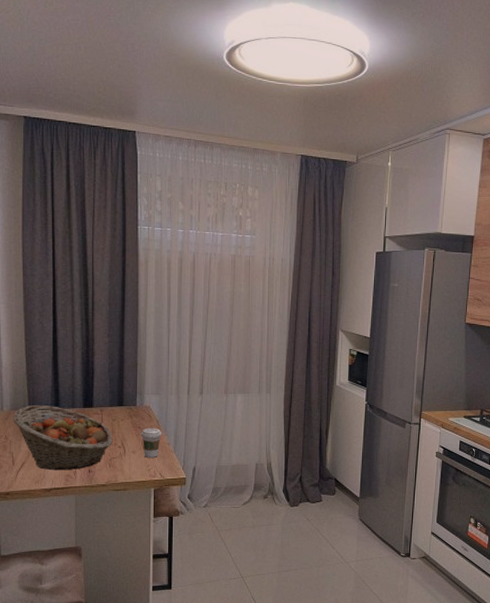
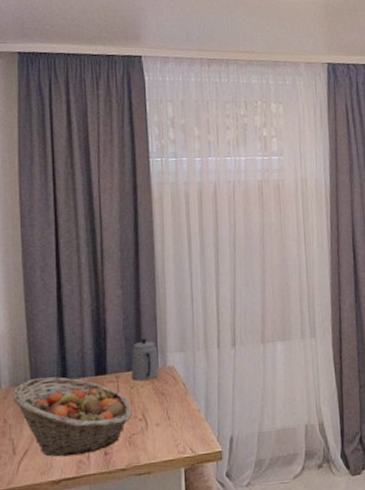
teapot: none [114,380,137,415] -> present [131,338,159,381]
coffee cup: present [140,428,162,457] -> none [164,392,190,430]

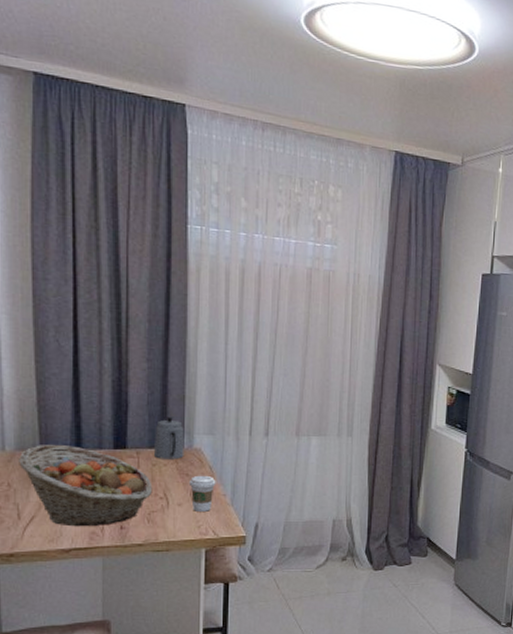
coffee cup: none [164,392,190,430] -> present [188,475,216,511]

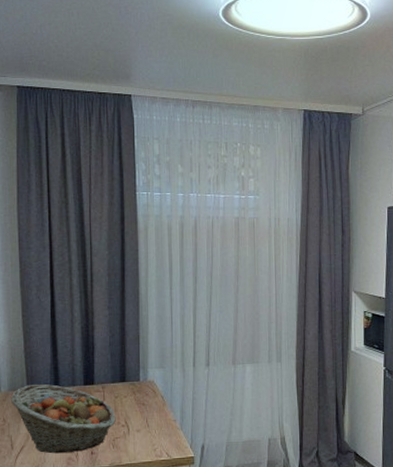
teapot: present [154,416,184,459] -> none [116,354,140,392]
coffee cup: present [188,475,216,511] -> none [145,404,167,436]

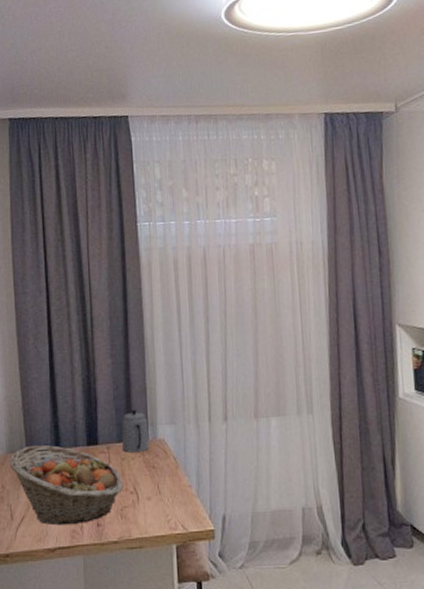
teapot: none [116,354,140,392] -> present [121,409,150,453]

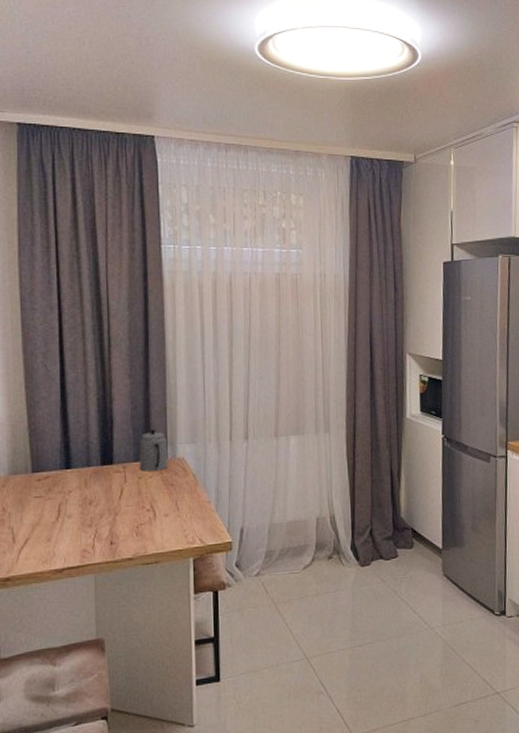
fruit basket: present [10,445,124,526] -> none [12,465,140,546]

